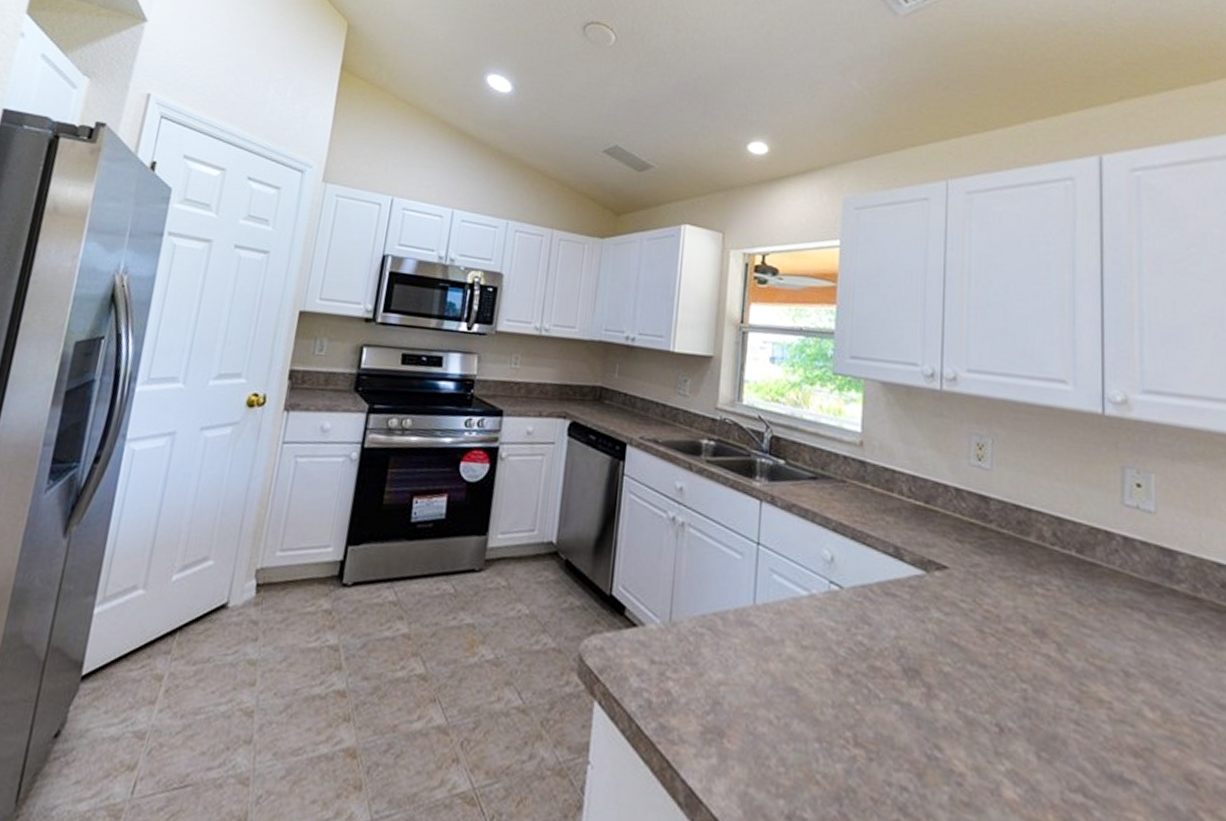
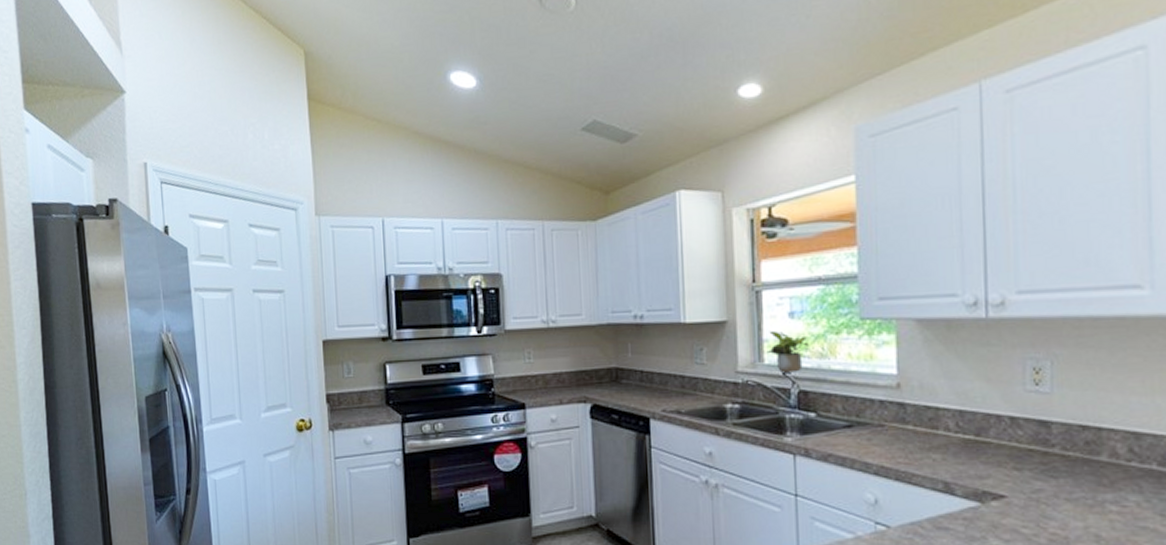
potted plant: none [746,372,785,417] -> present [767,330,809,373]

